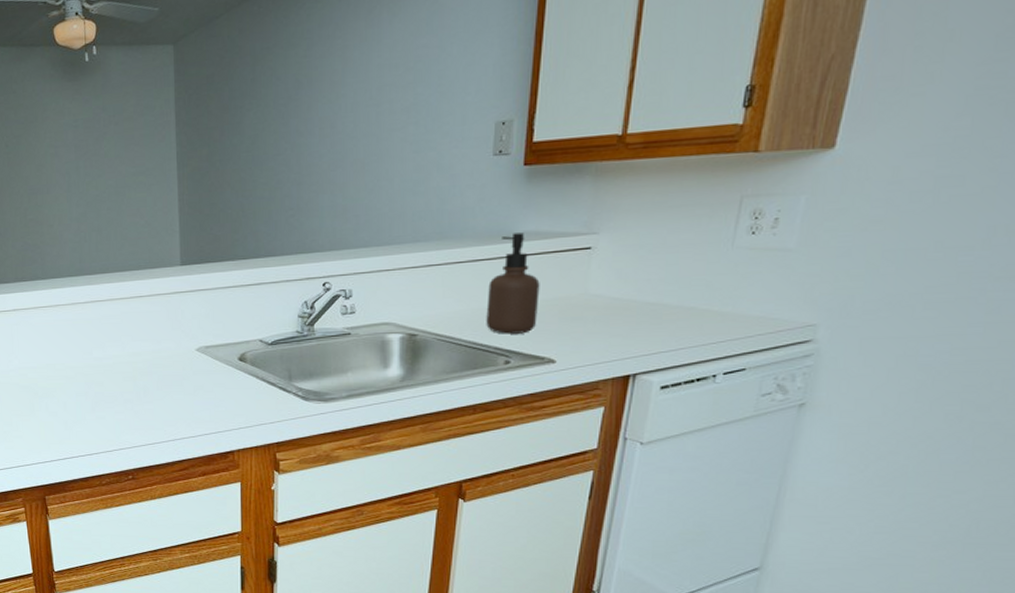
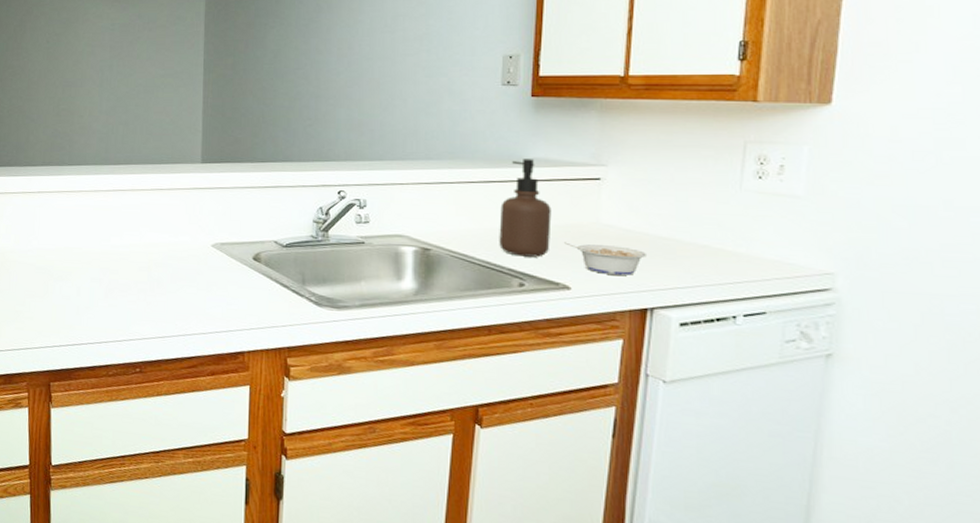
legume: none [552,315,634,345] -> present [565,242,648,276]

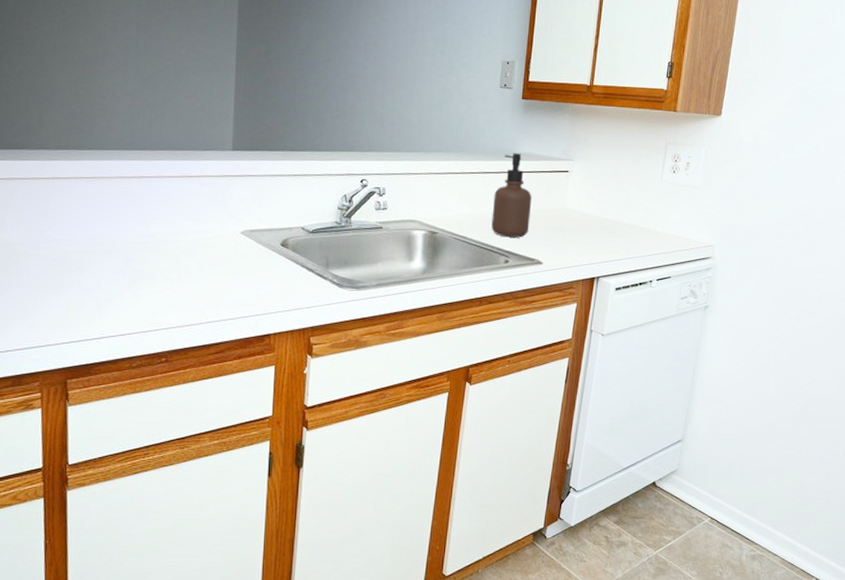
legume: present [565,242,648,276] -> none [540,224,598,251]

